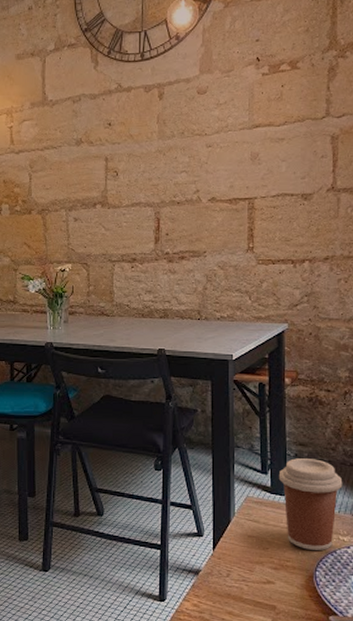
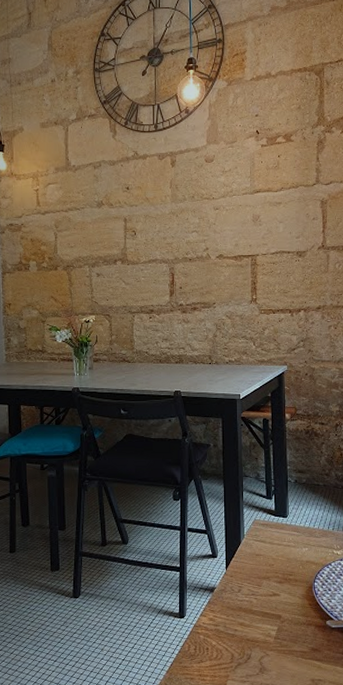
coffee cup: present [278,458,343,550] -> none [281,484,336,564]

